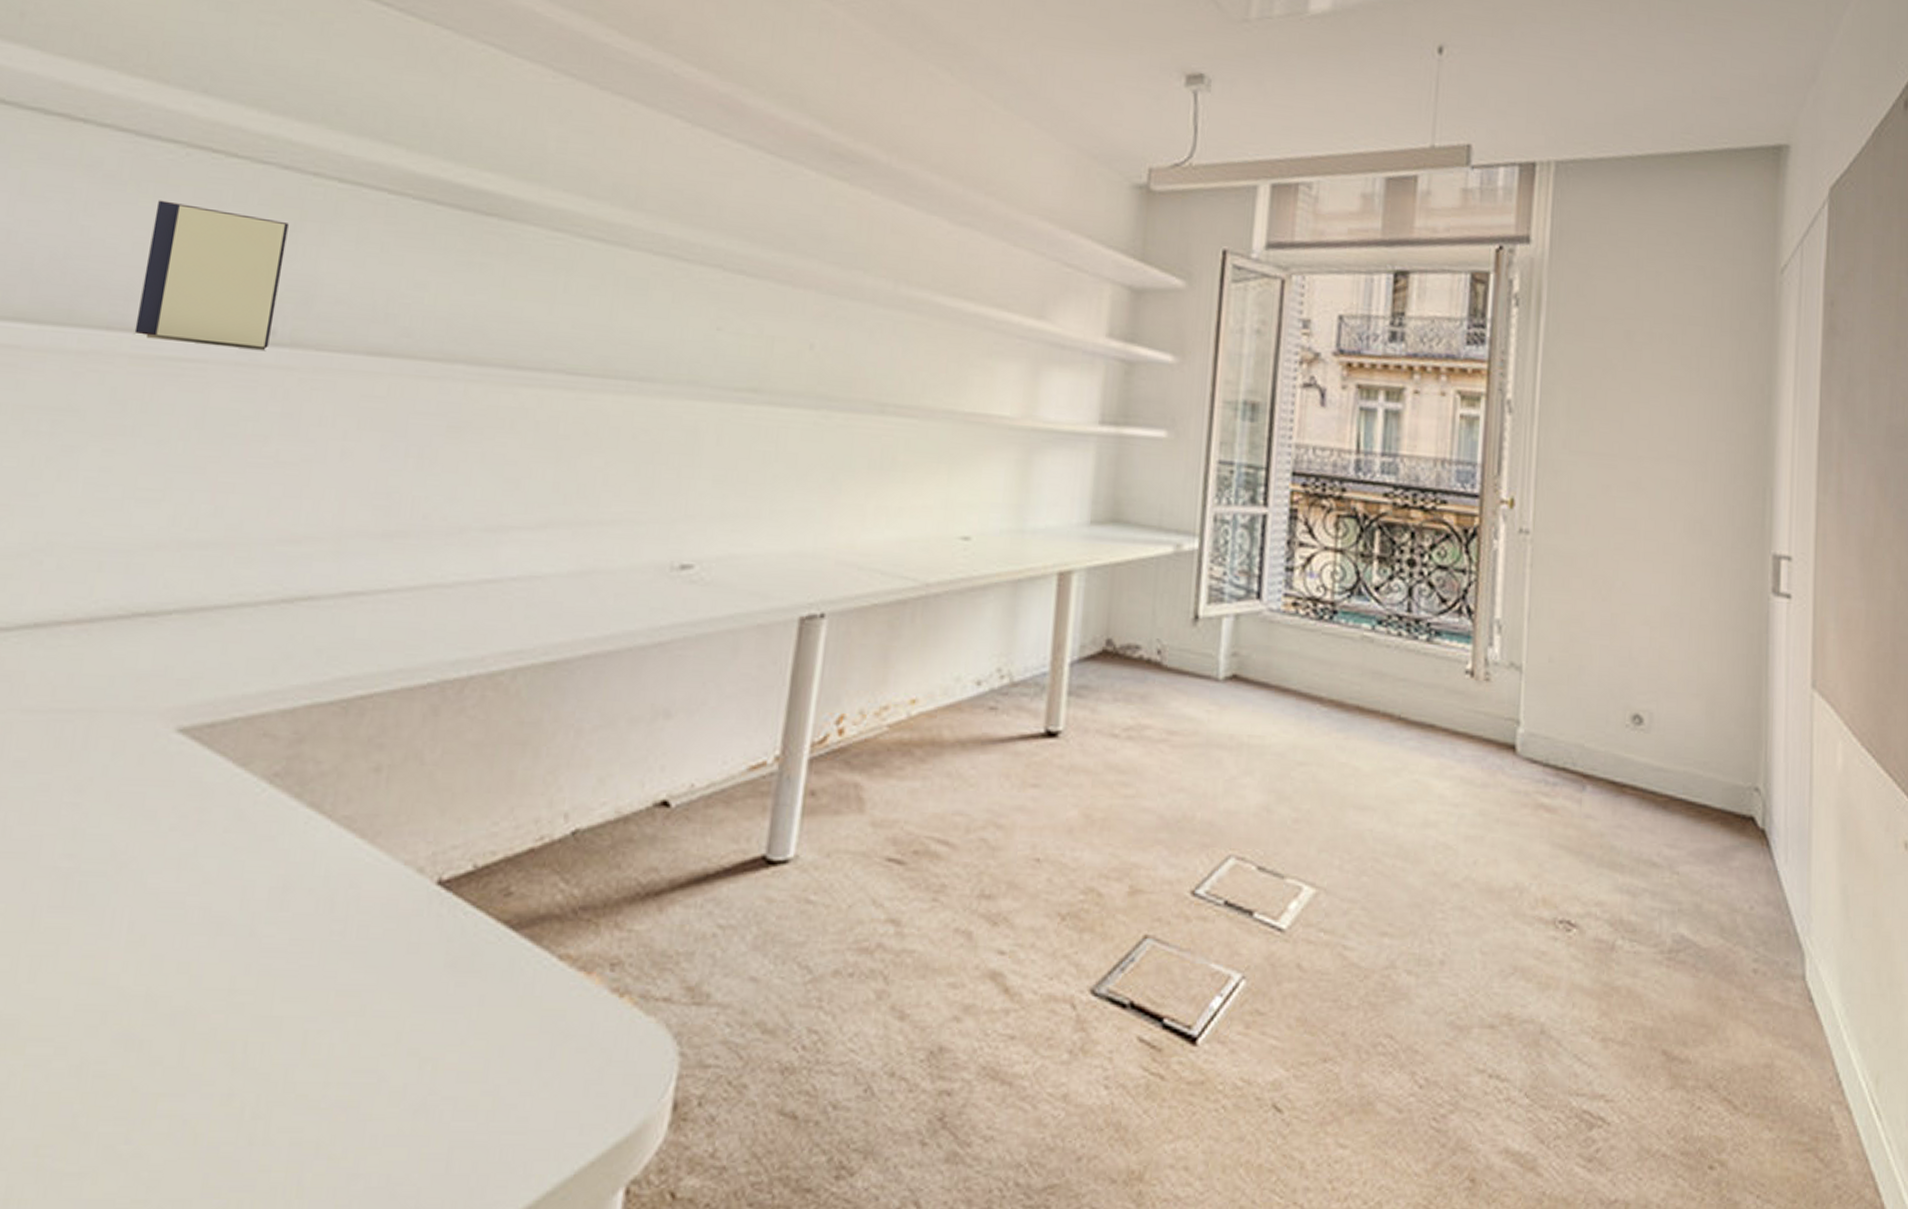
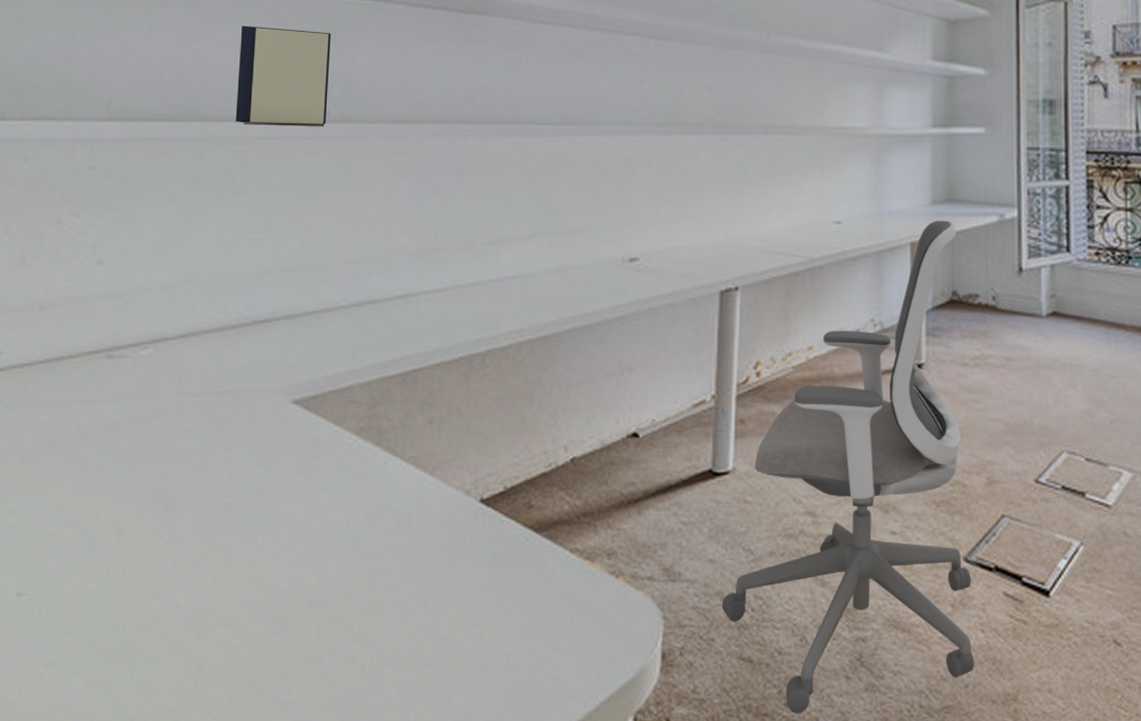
office chair: none [761,545,1119,1190] -> present [721,220,975,714]

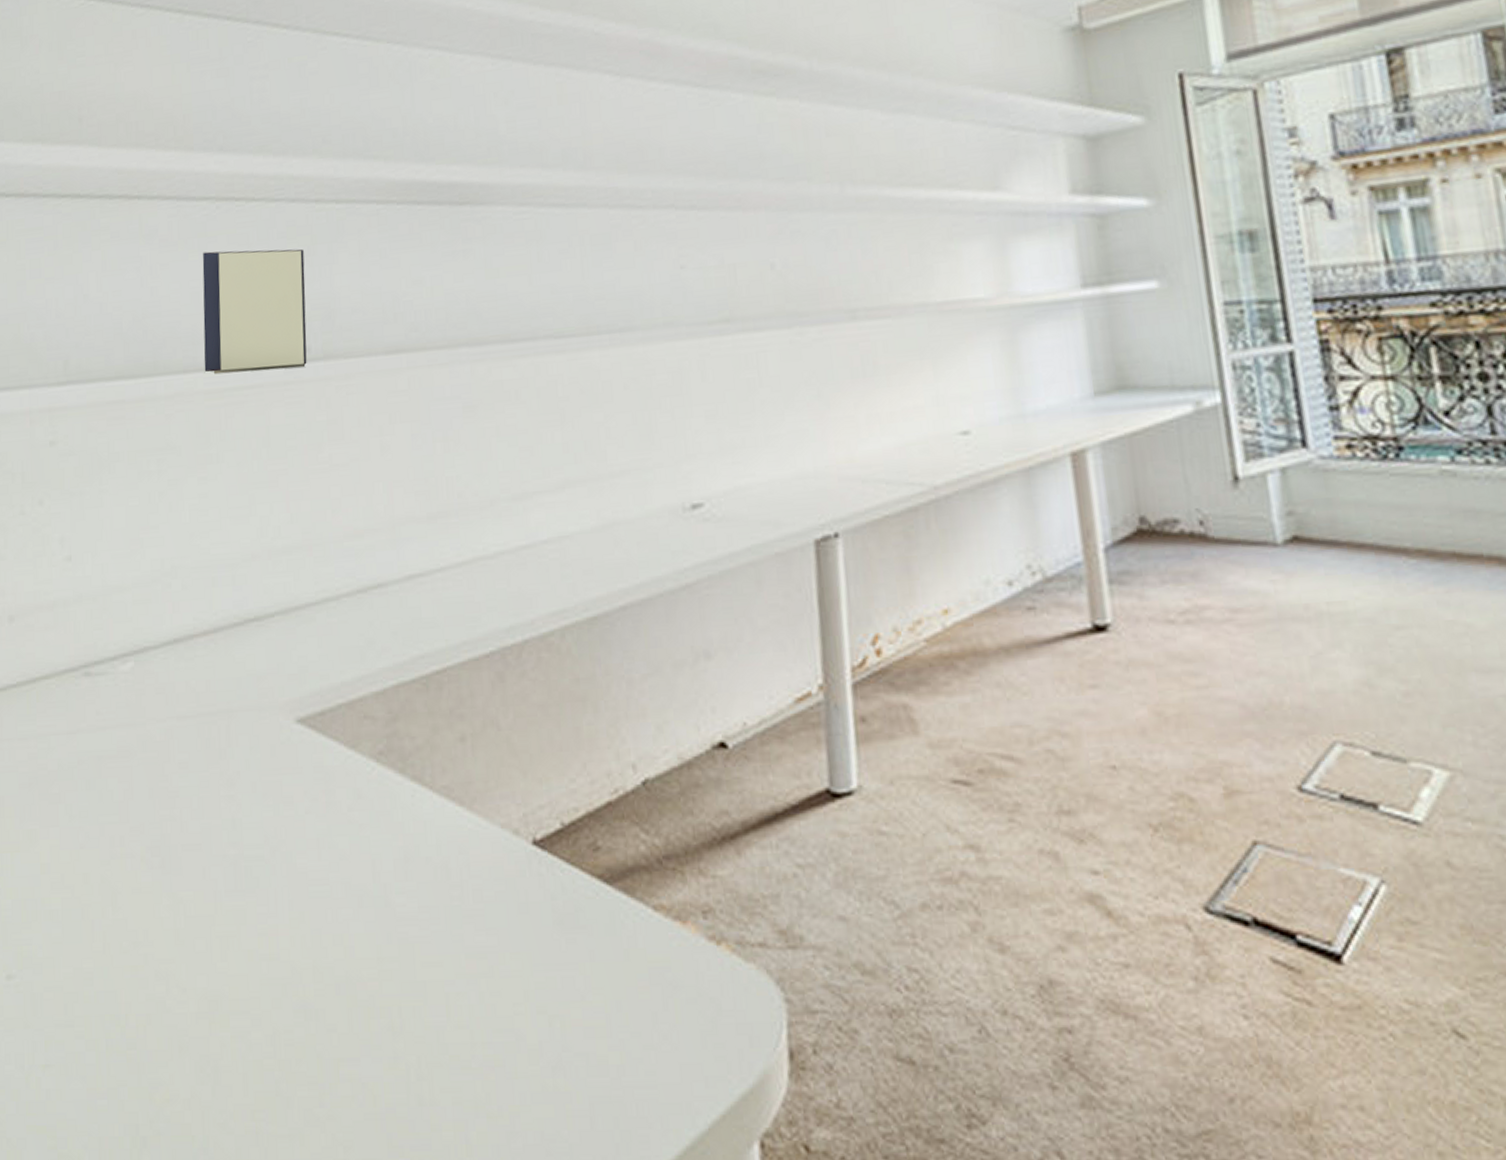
office chair: present [721,220,975,714] -> none [862,416,1241,1140]

